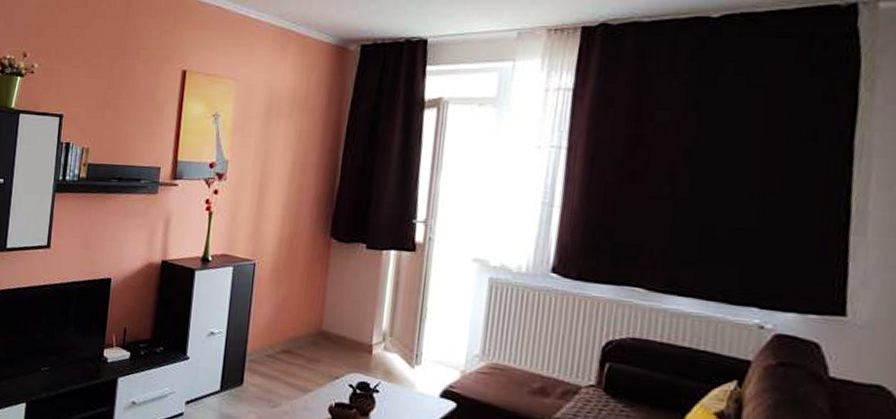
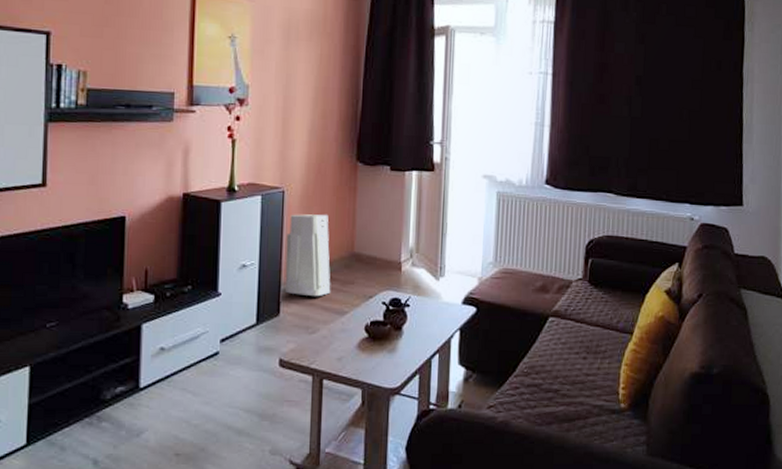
air purifier: none [249,287,298,371] -> present [284,214,331,297]

